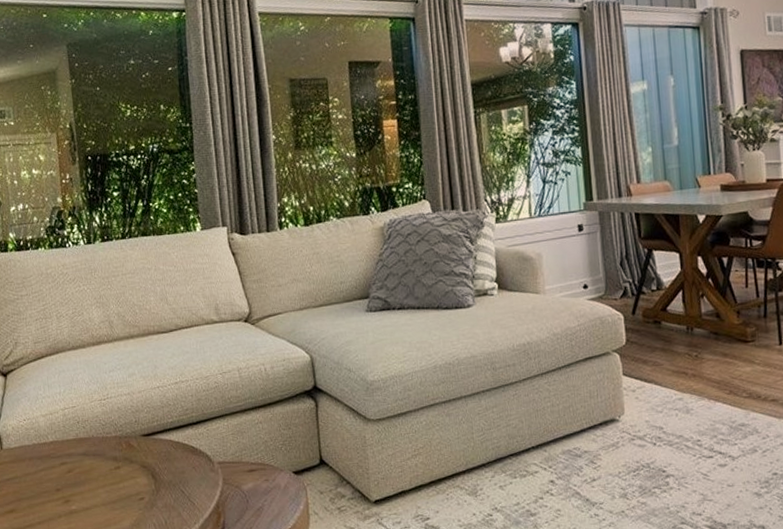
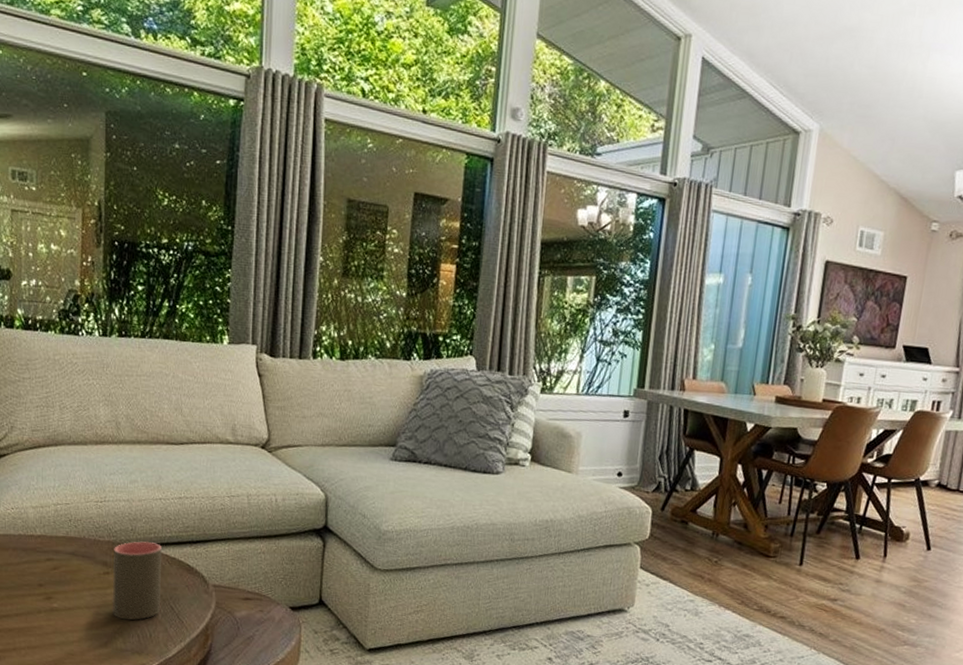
cup: none [121,430,172,511] -> present [113,541,162,620]

